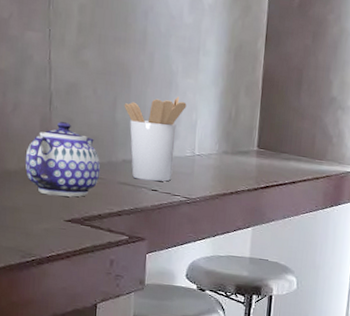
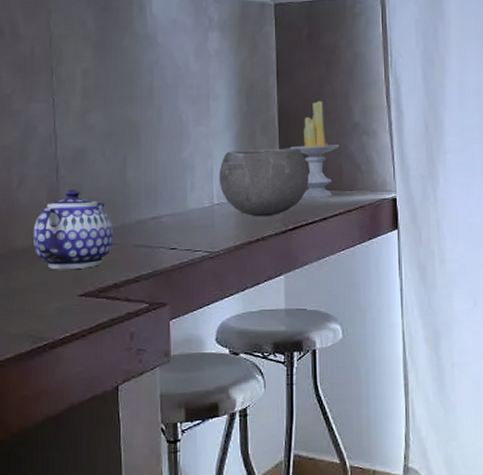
utensil holder: present [124,97,187,182] -> none [134,146,201,239]
bowl: none [201,106,285,173] -> present [219,148,309,217]
candle: none [270,71,316,165] -> present [290,101,340,200]

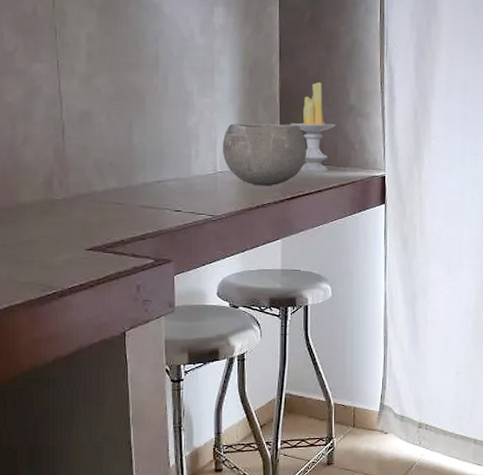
teapot: present [32,189,114,270] -> none [39,149,120,226]

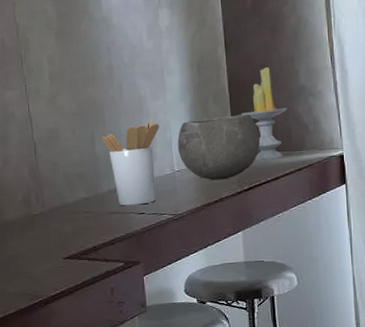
utensil holder: none [140,116,205,202] -> present [101,119,160,206]

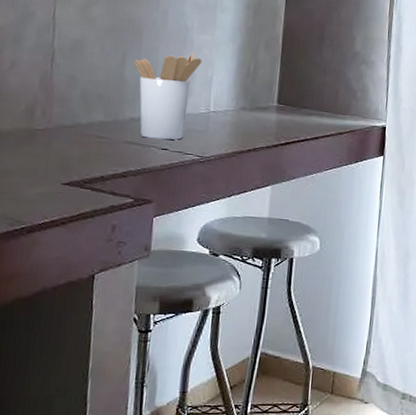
bowl: present [177,114,260,180] -> none [217,62,306,130]
candle: present [241,67,288,162] -> none [291,26,339,120]

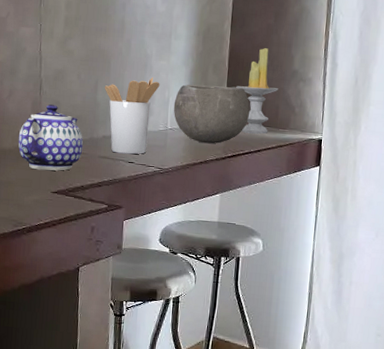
teapot: none [19,78,106,159] -> present [18,104,84,171]
bowl: none [217,62,306,130] -> present [173,84,250,144]
candle: none [291,26,339,120] -> present [236,48,279,134]

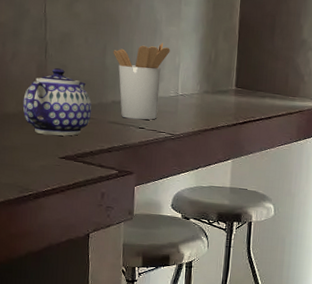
bowl: present [173,84,250,144] -> none [184,51,260,110]
candle: present [236,48,279,134] -> none [247,17,289,102]

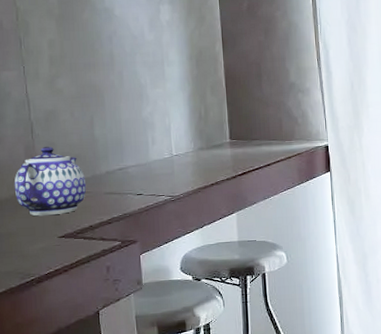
utensil holder: present [113,43,170,120] -> none [101,106,159,187]

